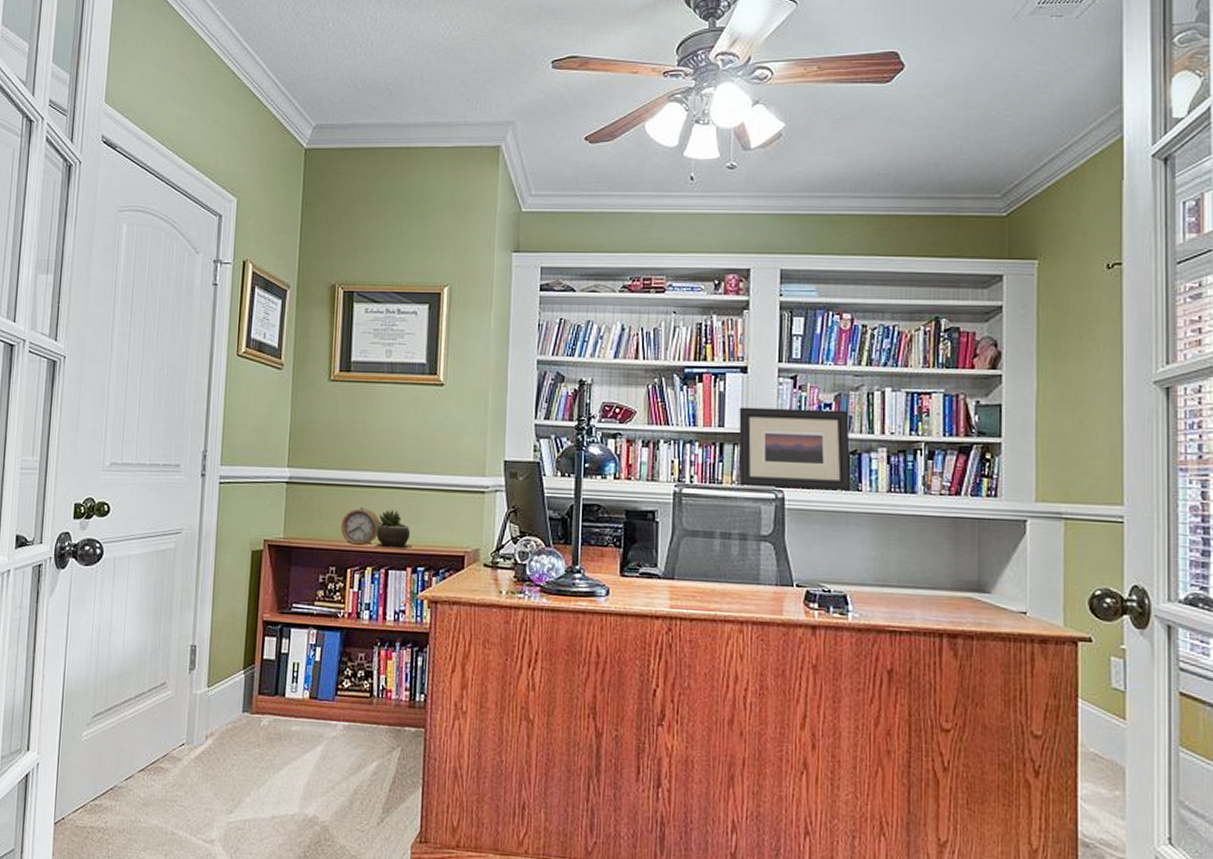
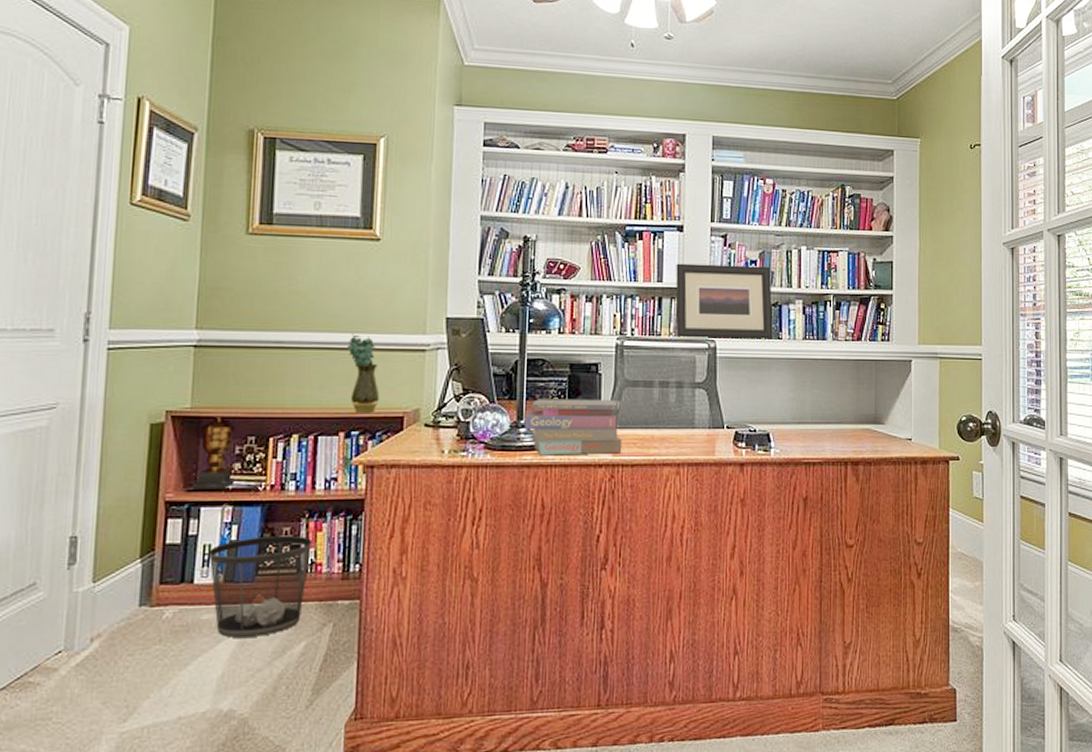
award: none [285,539,319,614] -> present [193,408,235,490]
waste bin: none [297,660,384,752] -> present [208,535,313,638]
clock: present [341,507,380,546] -> none [262,370,308,413]
succulent plant: present [373,510,412,549] -> none [300,372,345,413]
vase: none [415,475,443,551] -> present [348,334,380,413]
books: none [579,545,681,606] -> present [524,399,623,456]

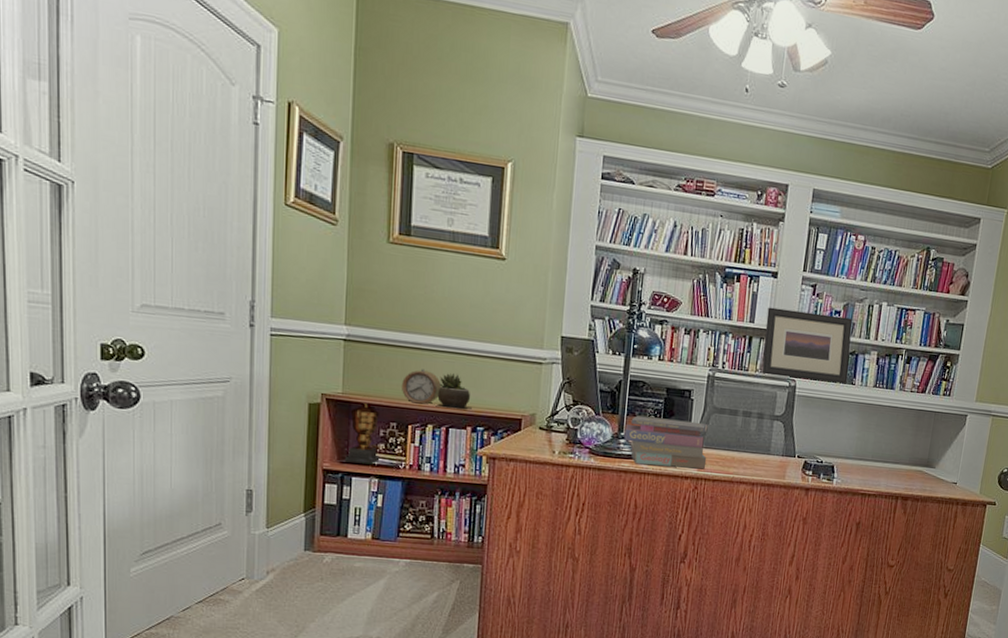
waste bin: present [208,535,313,638] -> none [359,506,444,585]
clock: none [262,370,308,413] -> present [402,369,441,405]
succulent plant: none [300,372,345,413] -> present [434,373,472,410]
vase: present [348,334,380,413] -> none [475,342,502,413]

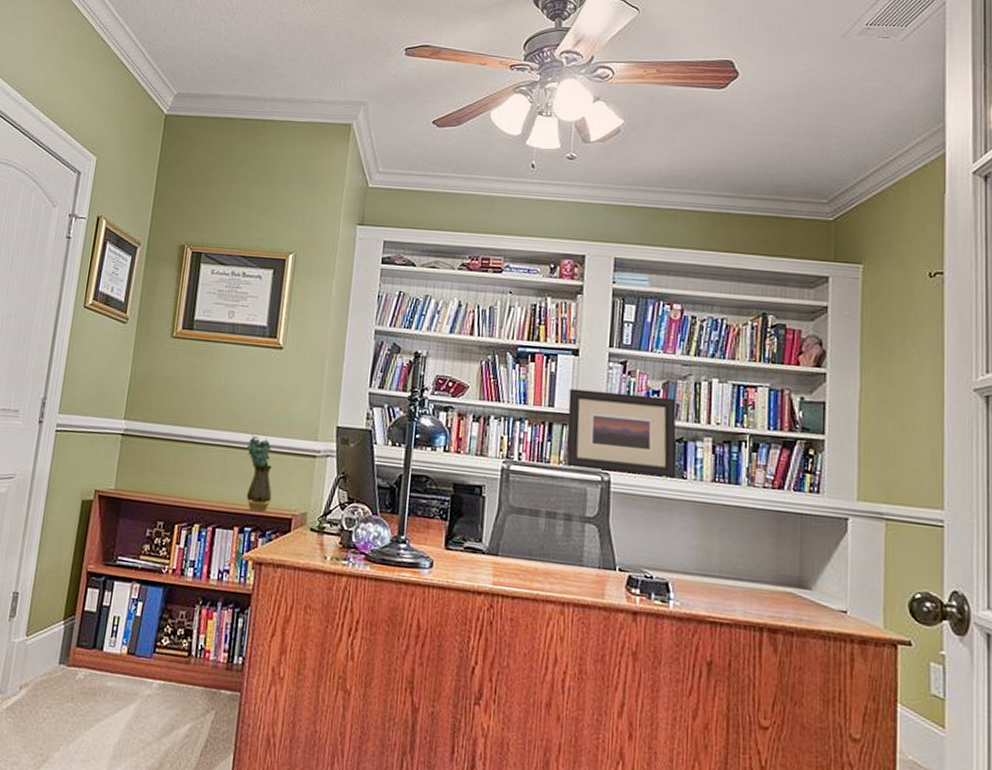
award: present [345,395,380,465] -> none [110,492,148,568]
clock: present [402,369,441,405] -> none [172,463,211,503]
succulent plant: present [434,373,472,410] -> none [202,468,241,509]
vase: none [475,342,502,413] -> present [246,435,272,512]
books: present [624,415,708,470] -> none [404,516,504,583]

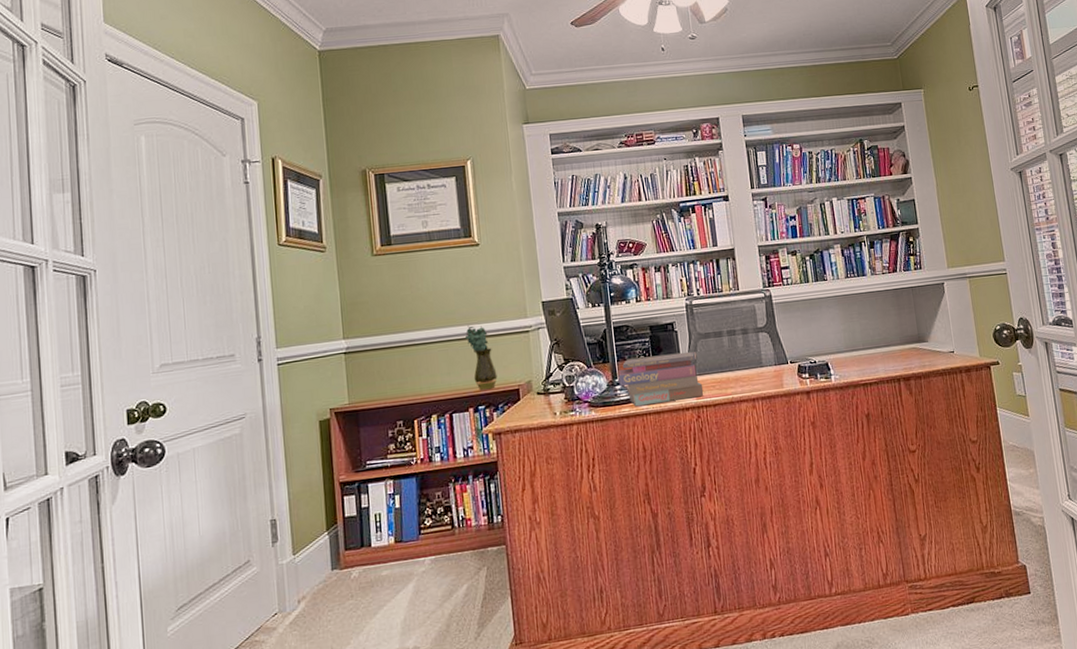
books: none [404,516,504,583] -> present [618,351,704,407]
picture frame: present [566,388,677,479] -> none [727,219,819,291]

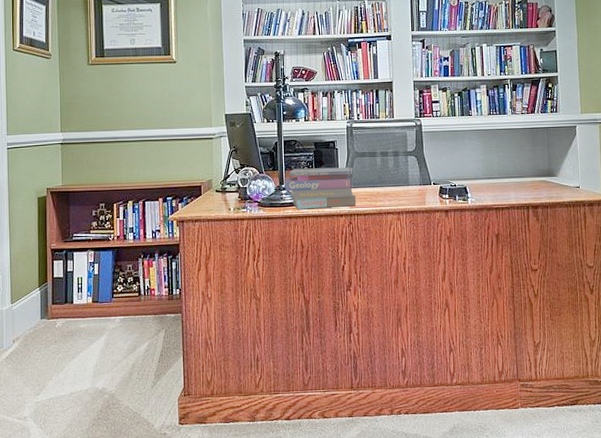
vase: present [465,325,498,391] -> none [160,129,184,184]

